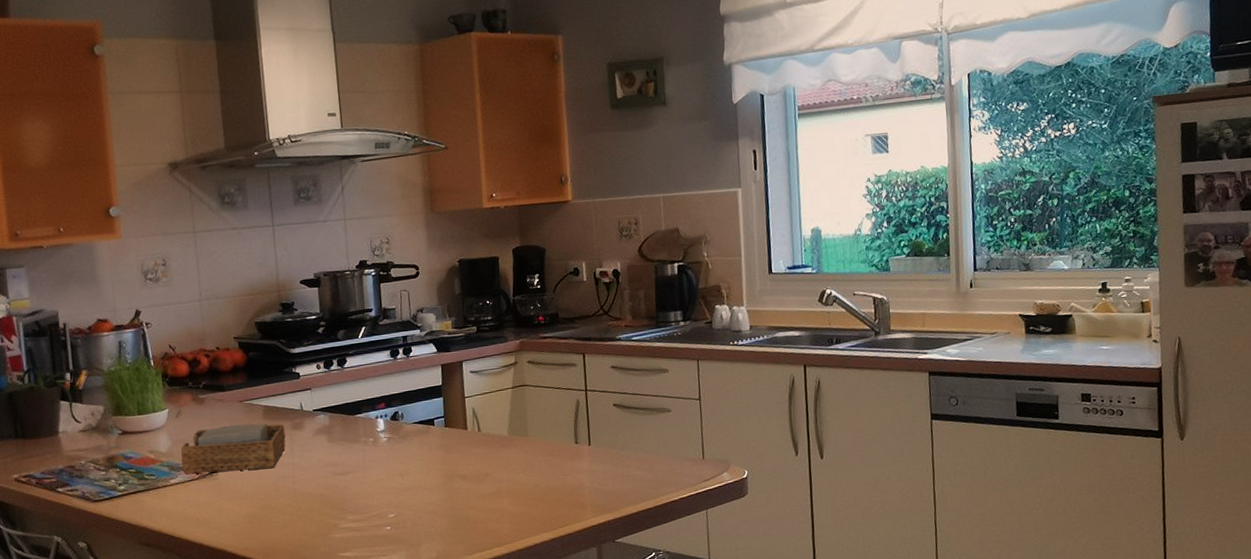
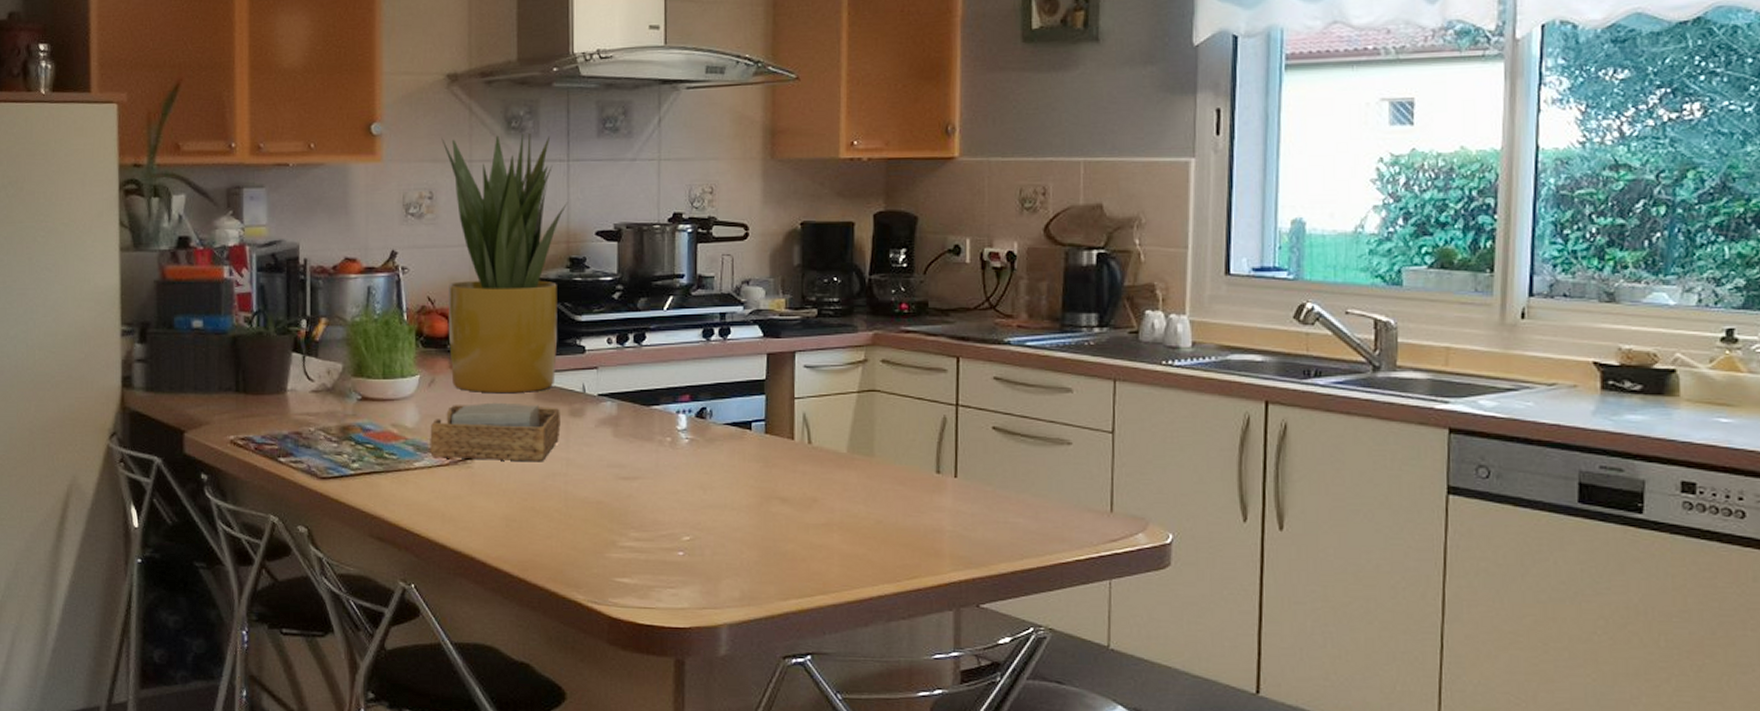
planter: none [168,206,278,418] -> present [441,134,569,392]

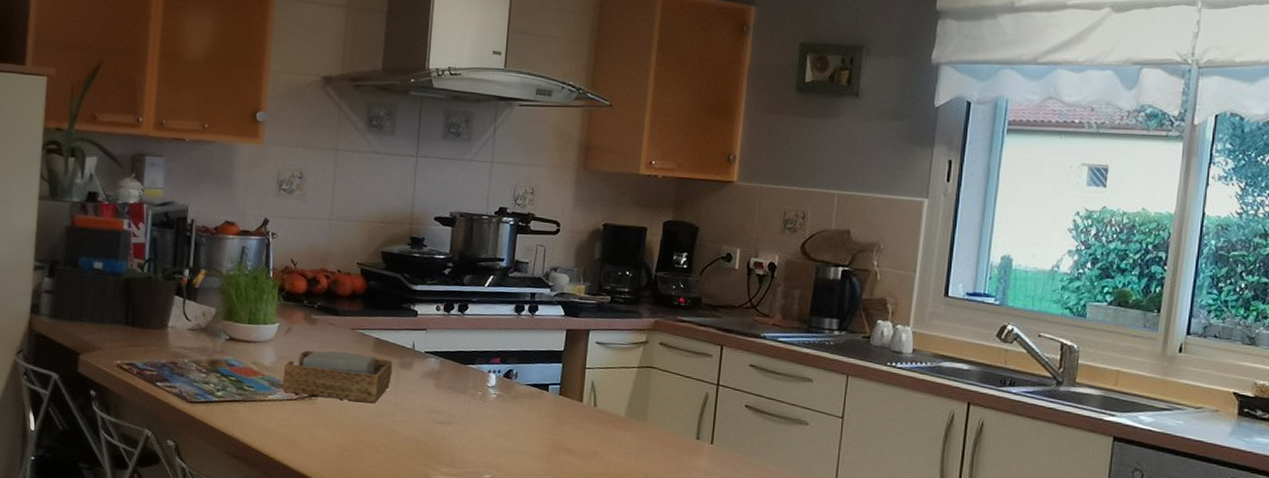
planter: present [441,134,569,392] -> none [305,128,414,345]

